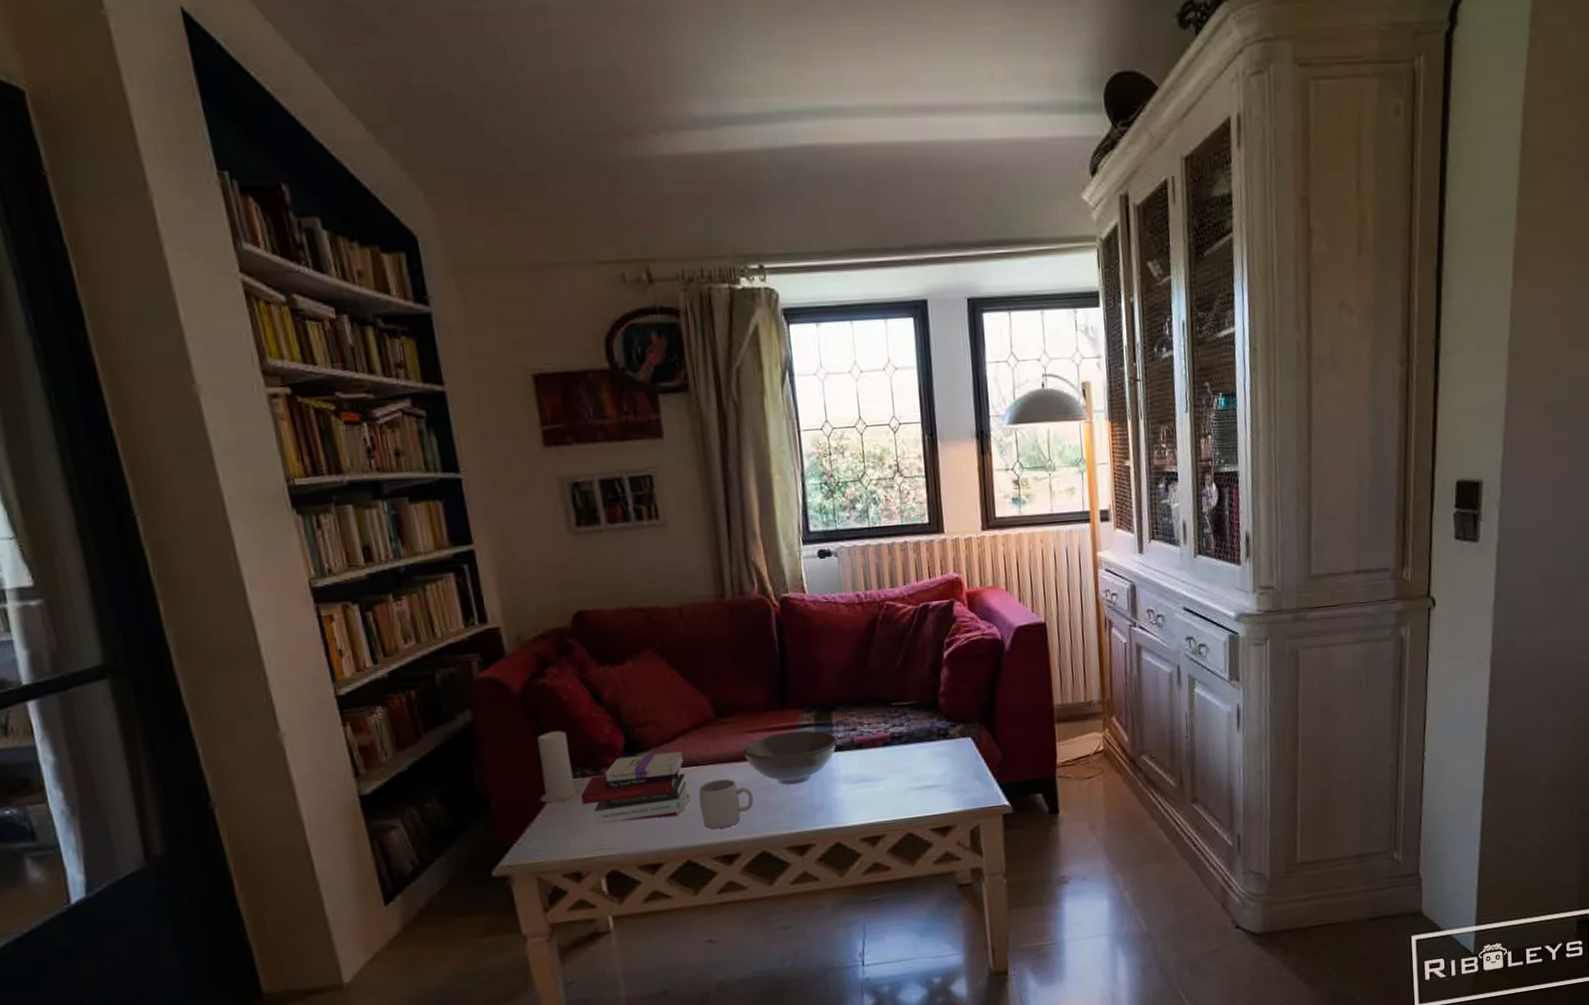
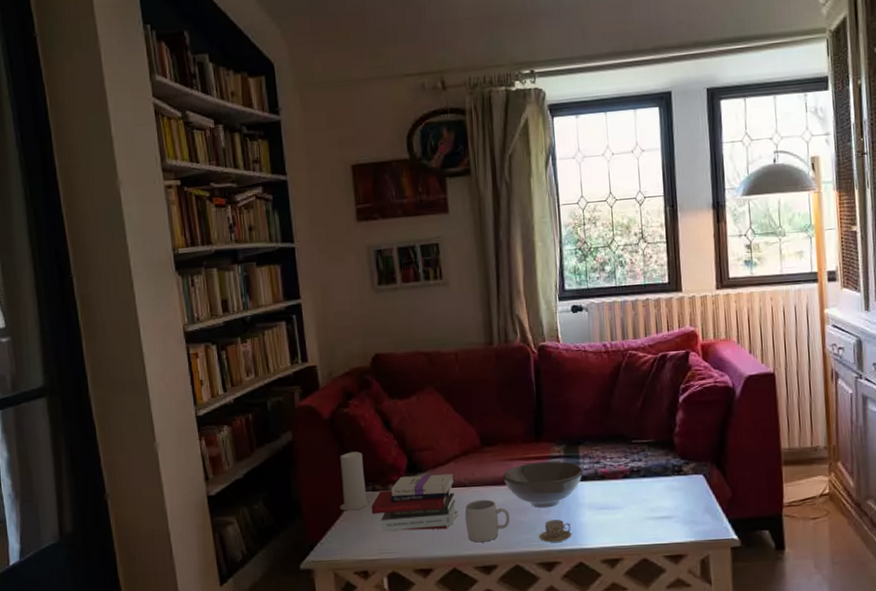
teacup: none [788,796,827,824] -> present [539,519,572,543]

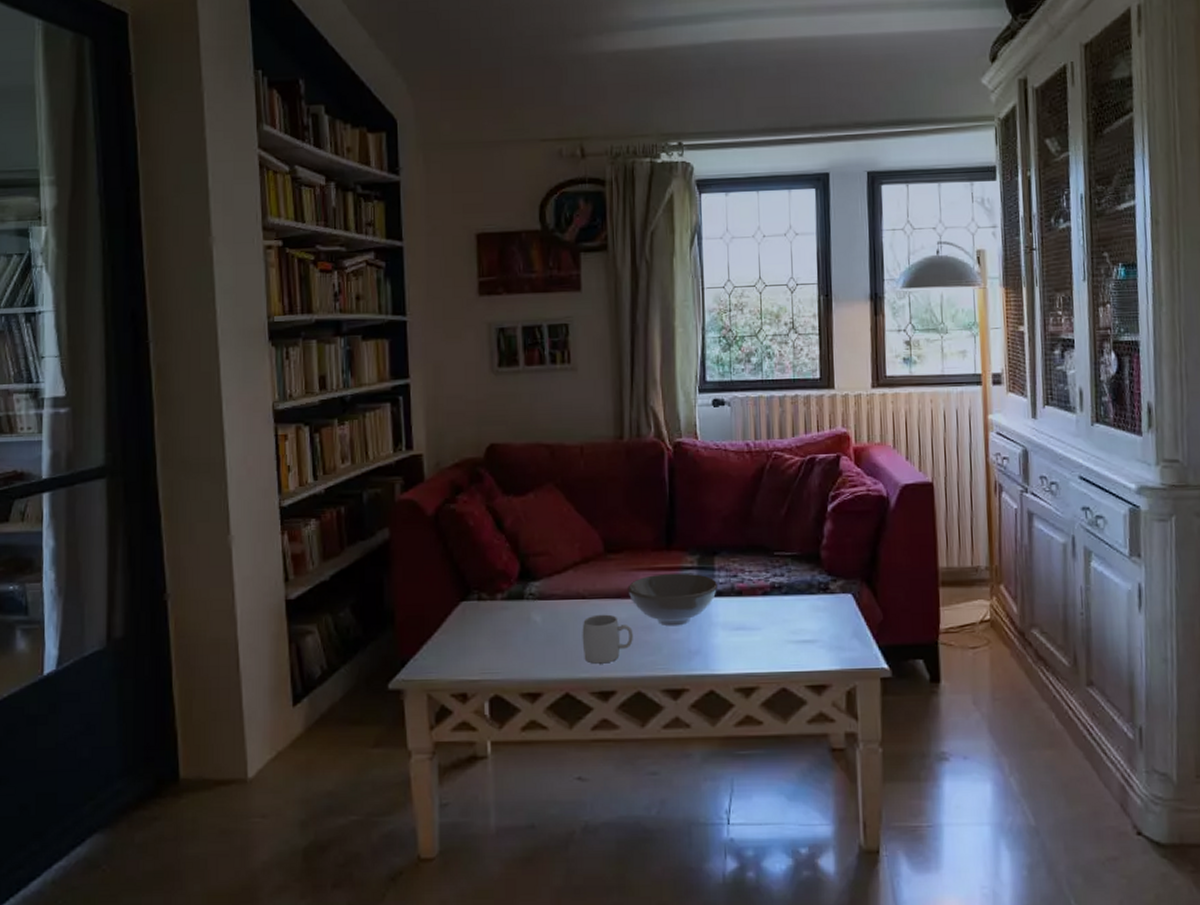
candle: present [339,451,371,511] -> none [438,554,475,623]
books: present [371,473,459,532] -> none [475,583,575,648]
teacup: present [539,519,572,543] -> none [665,640,703,667]

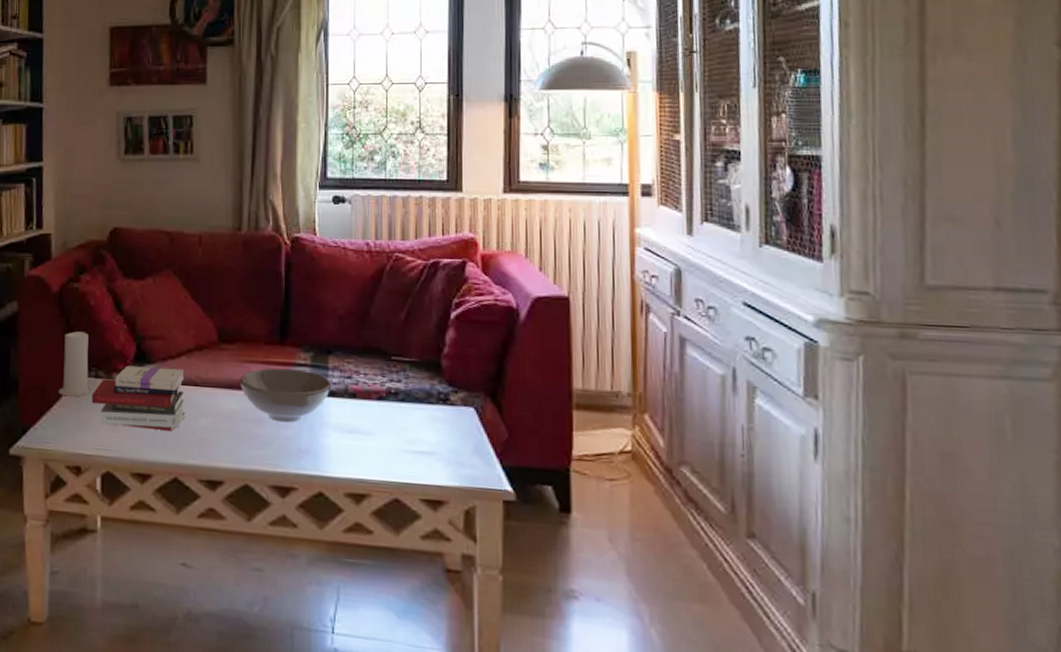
candle: none [438,554,475,623] -> present [58,331,92,397]
books: none [475,583,575,648] -> present [91,365,186,432]
mug: present [582,614,633,664] -> none [192,403,243,453]

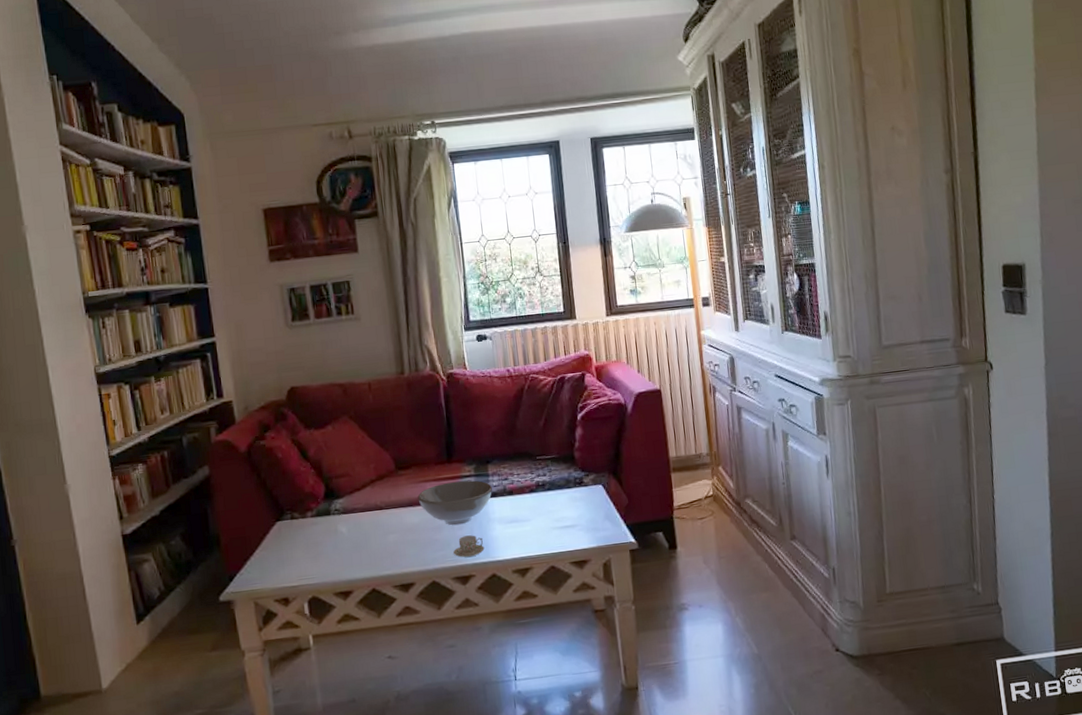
candle: present [58,331,92,397] -> none [258,482,290,541]
books: present [91,365,186,432] -> none [290,497,376,559]
teacup: none [274,437,313,466] -> present [453,535,485,558]

